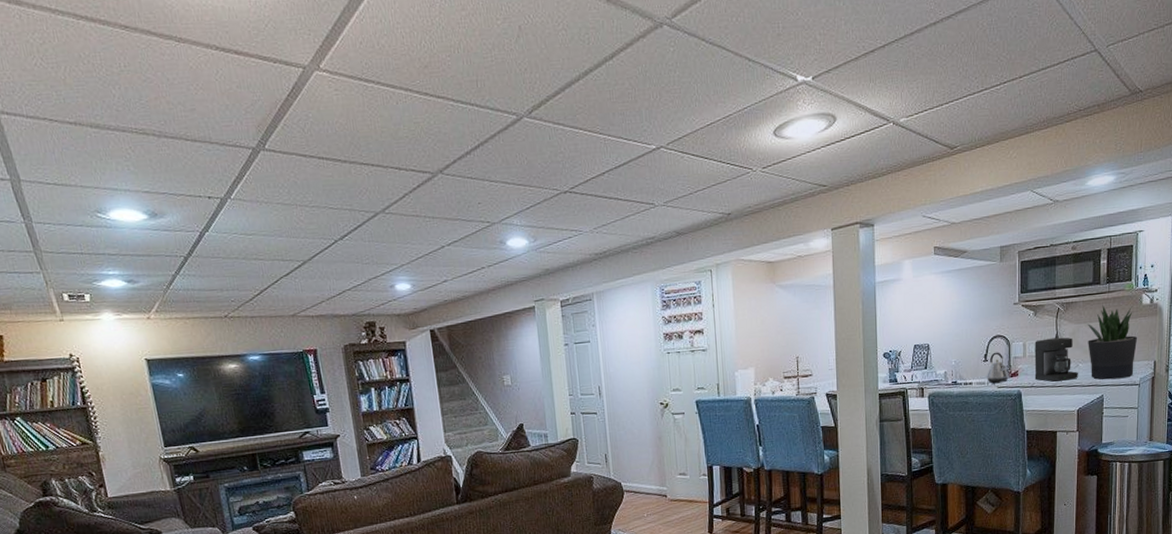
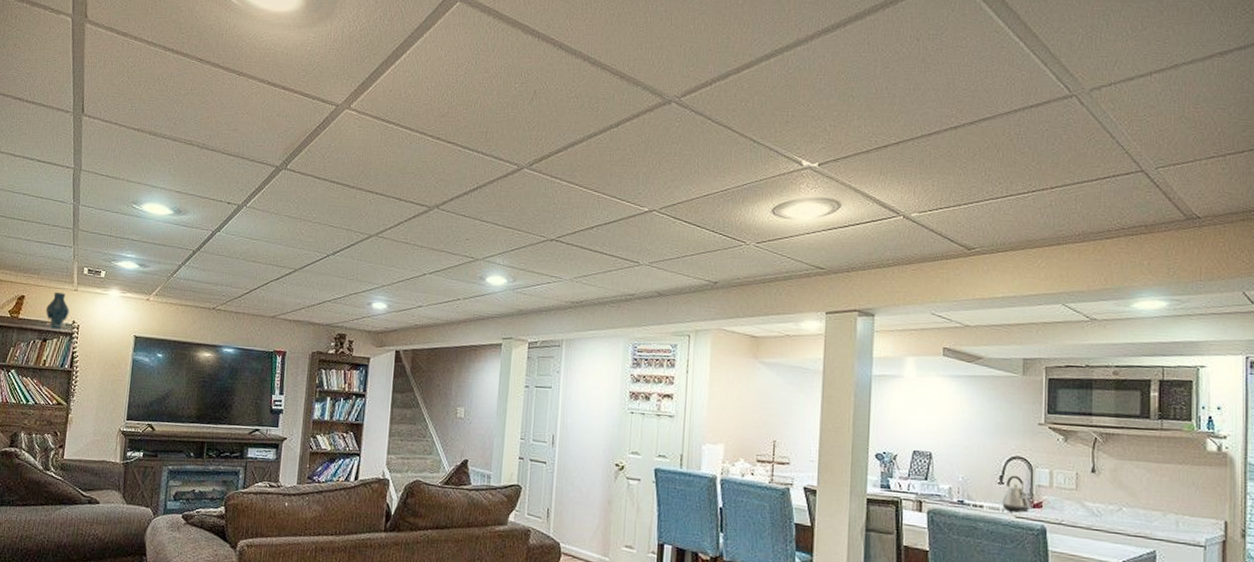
vase: none [33,325,63,367] -> present [46,292,70,330]
coffee maker: present [1034,337,1078,382] -> none [1063,470,1121,525]
planter: present [1087,305,1137,380] -> none [1133,443,1200,536]

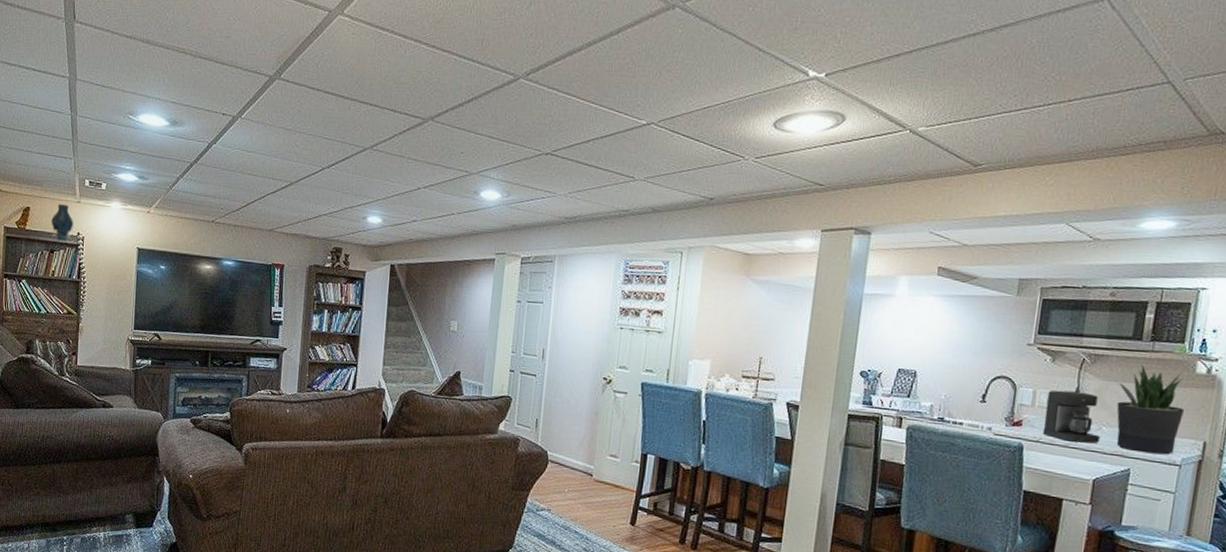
kettle: present [1002,475,1031,513] -> none [982,394,1010,430]
coffee maker: none [1063,470,1121,525] -> present [1042,390,1100,443]
planter: none [1133,443,1200,536] -> present [1116,365,1184,455]

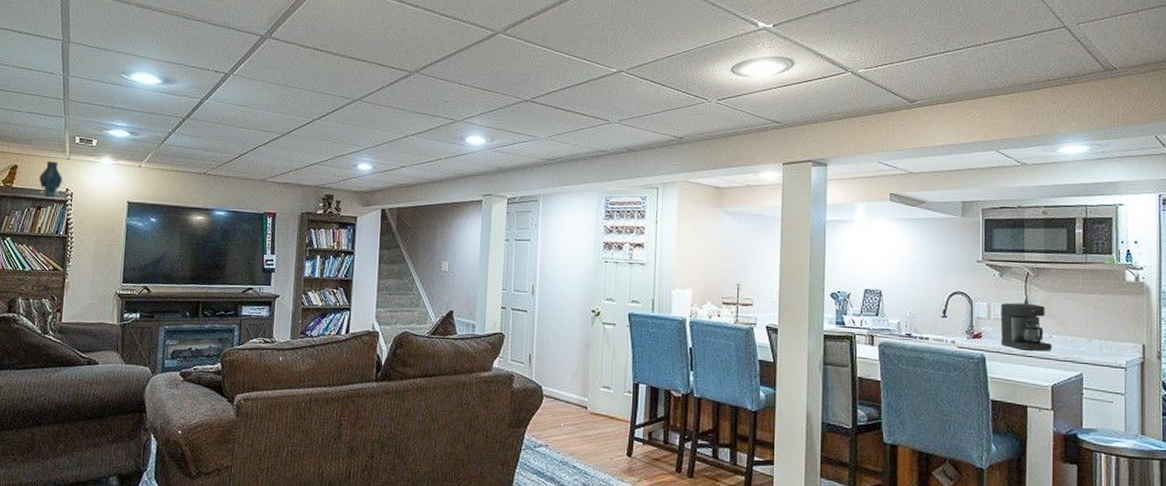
planter: present [1116,365,1184,455] -> none [1061,276,1121,359]

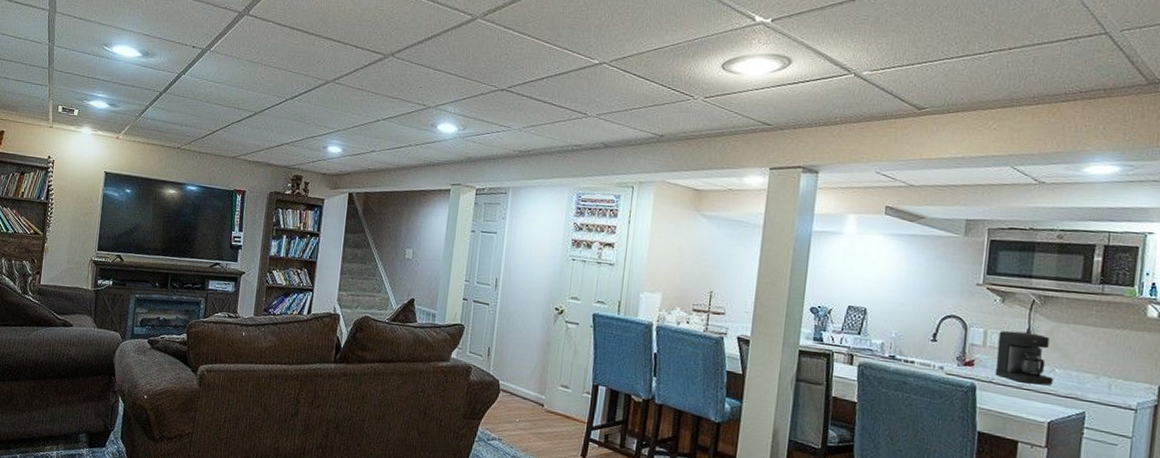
vase: present [39,161,63,198] -> none [23,129,45,164]

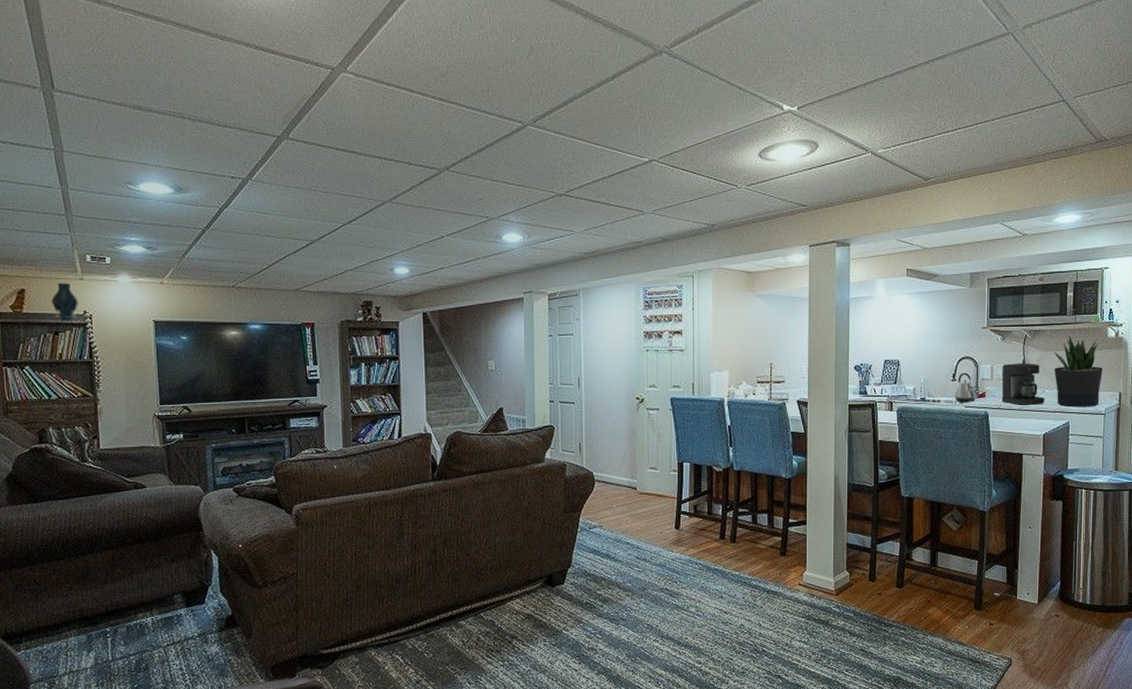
vase: none [23,129,45,164] -> present [51,283,78,321]
kettle: none [933,333,962,370] -> present [955,372,976,403]
planter: none [1068,307,1137,399] -> present [1053,335,1103,407]

